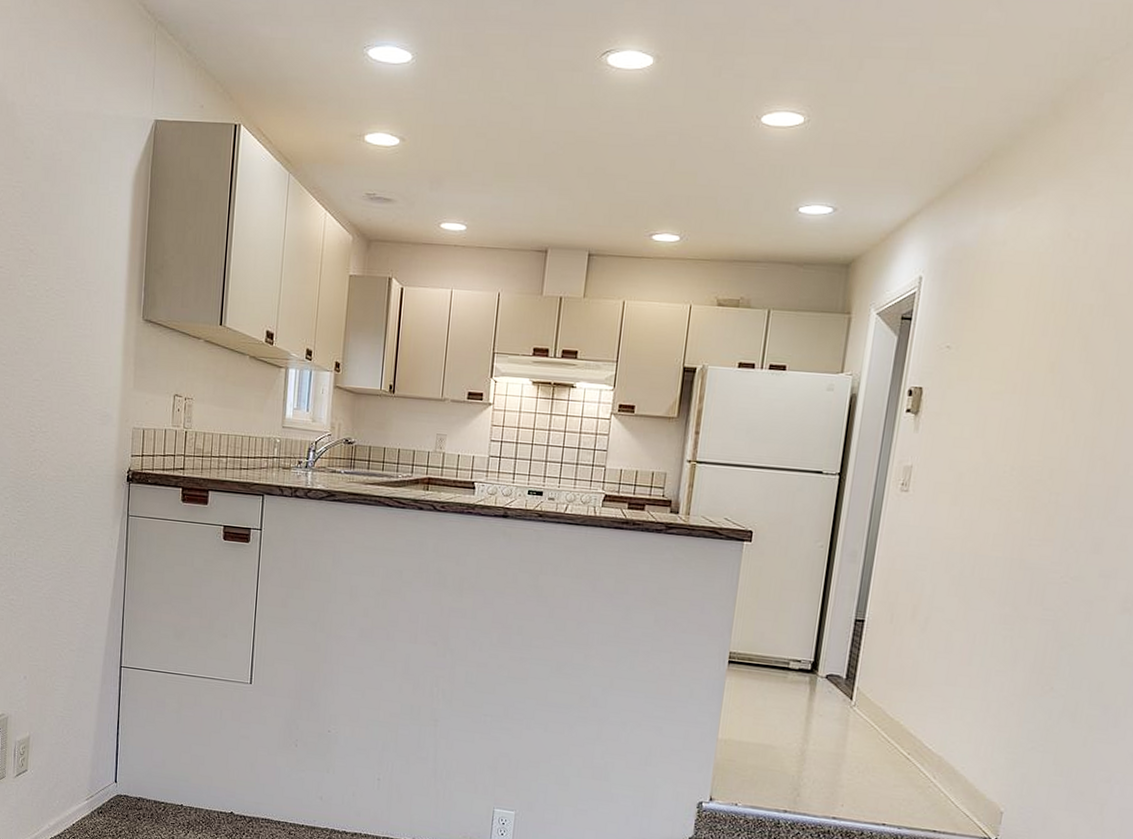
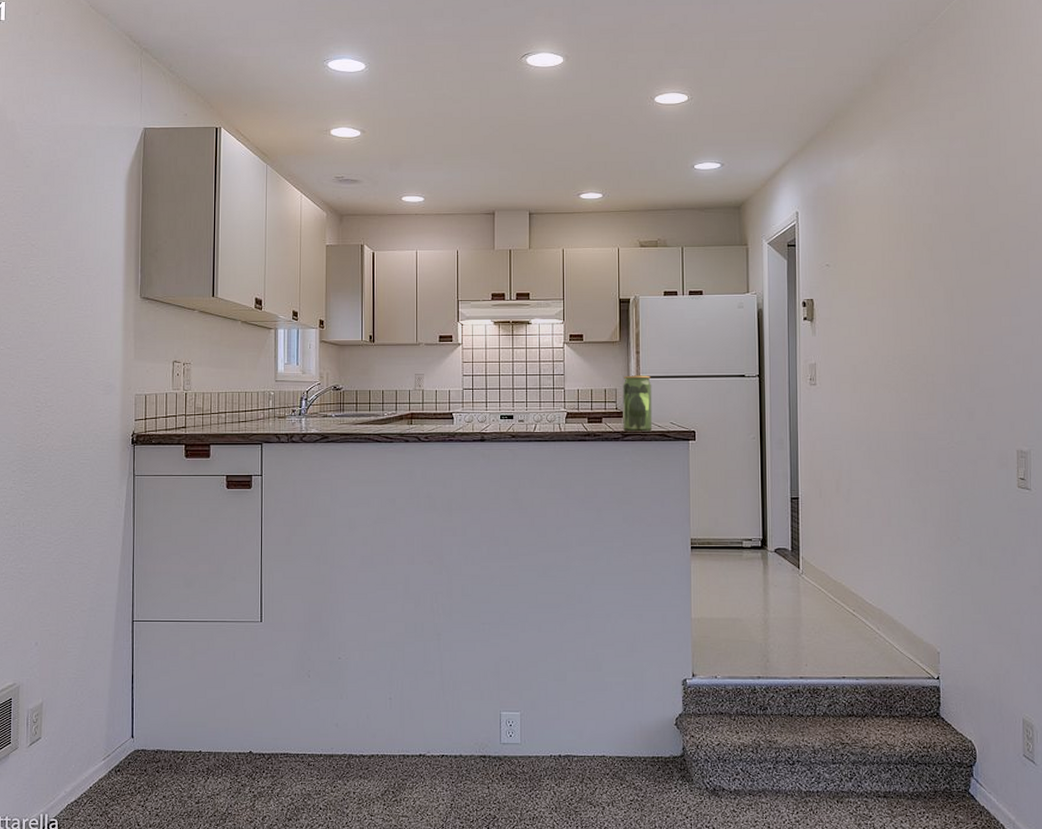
jar: none [668,458,709,526] -> present [623,375,653,432]

